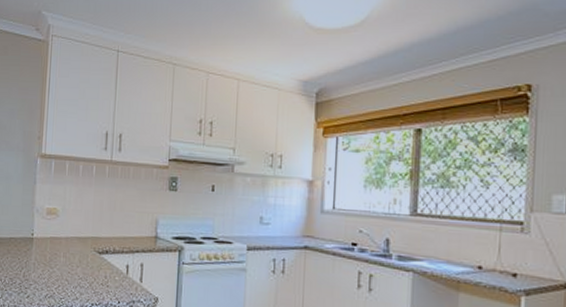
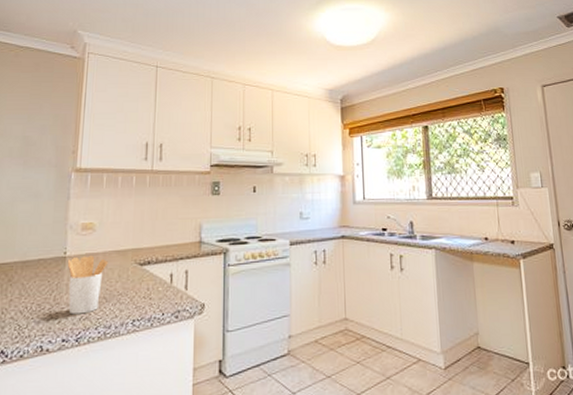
utensil holder: none [34,239,70,293] -> present [67,255,108,315]

